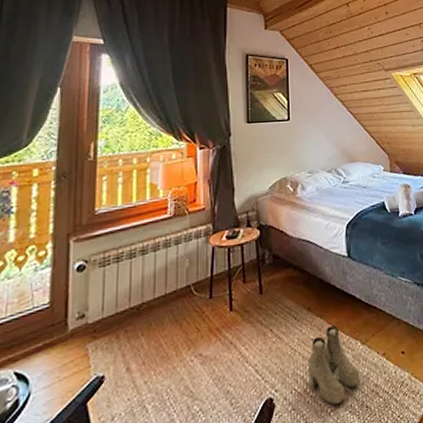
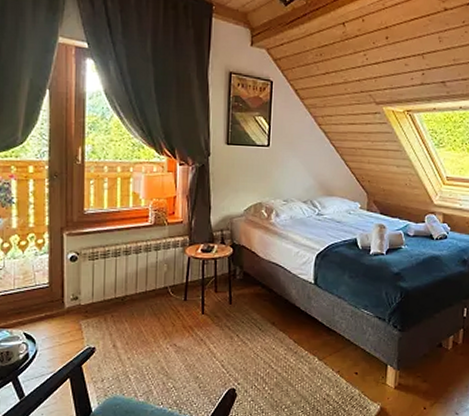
boots: present [308,326,361,406] -> none [268,341,315,404]

